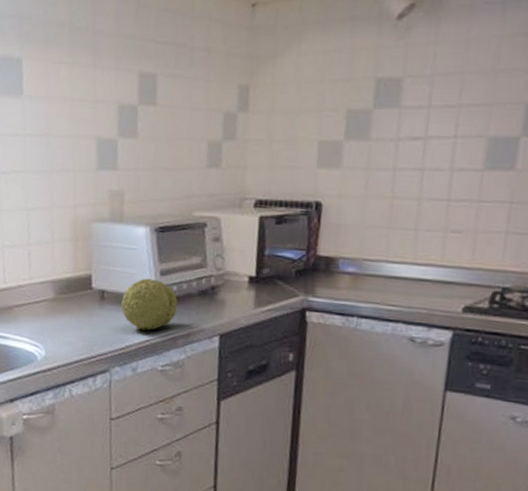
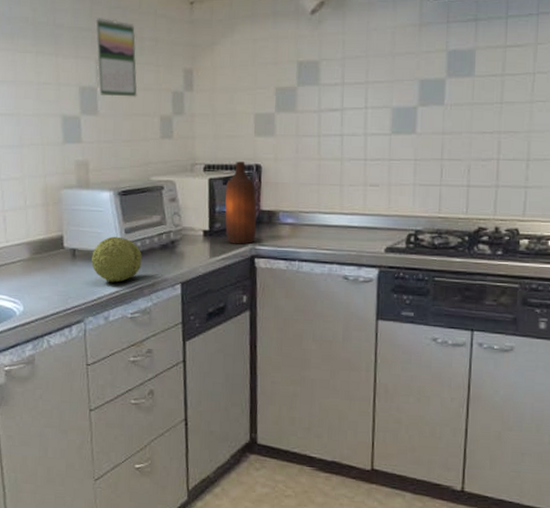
calendar: none [138,22,185,118] -> present [95,18,138,97]
bottle: none [274,197,314,295] -> present [225,161,257,245]

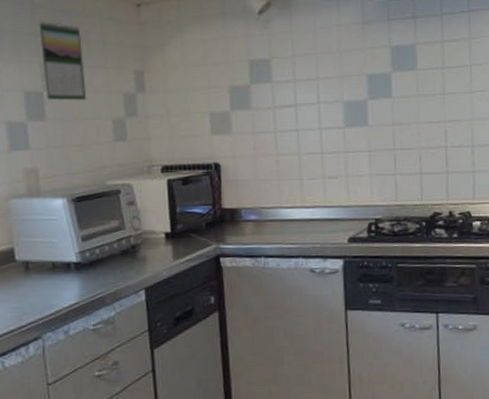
fruit: present [91,236,142,283] -> none [47,245,102,294]
bottle: present [225,161,257,245] -> none [185,161,220,245]

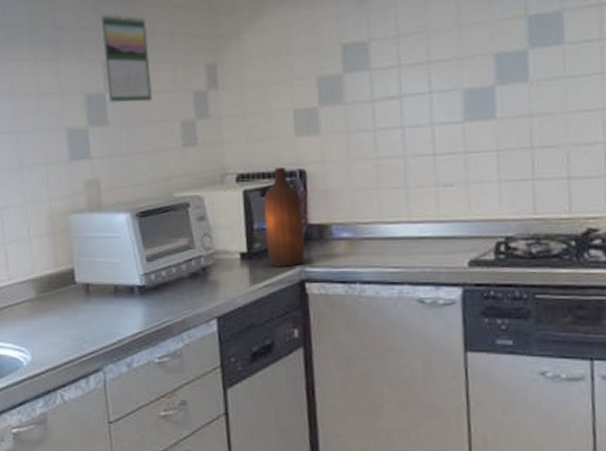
bottle: none [185,161,220,245] -> present [264,167,305,267]

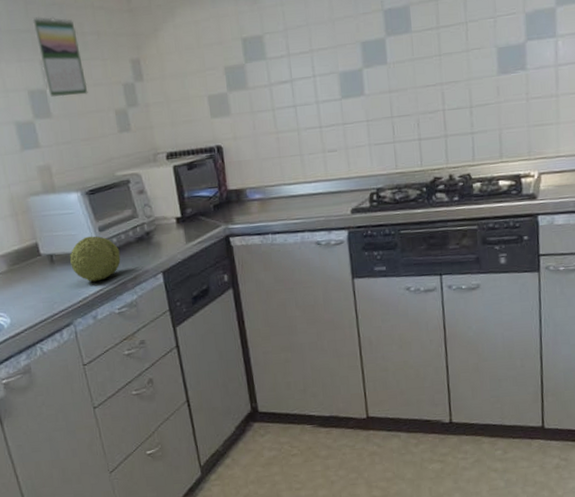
fruit: none [109,266,168,321] -> present [70,235,121,282]
bottle: present [264,167,305,267] -> none [190,145,227,227]

